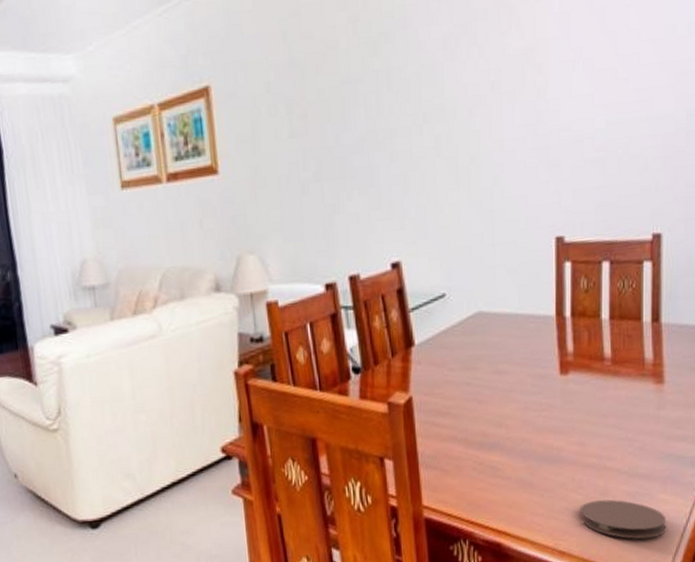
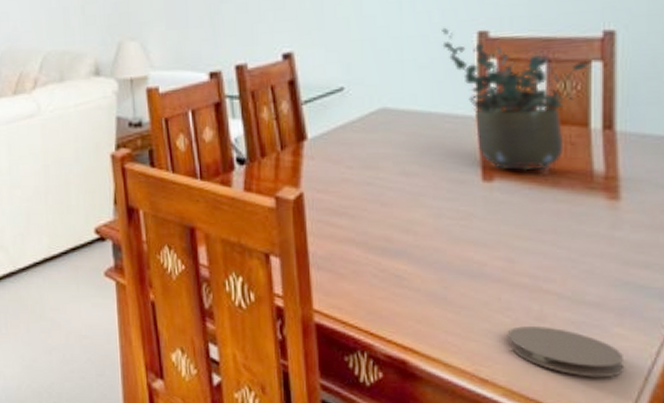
potted plant: none [527,234,641,363] -> present [442,27,588,171]

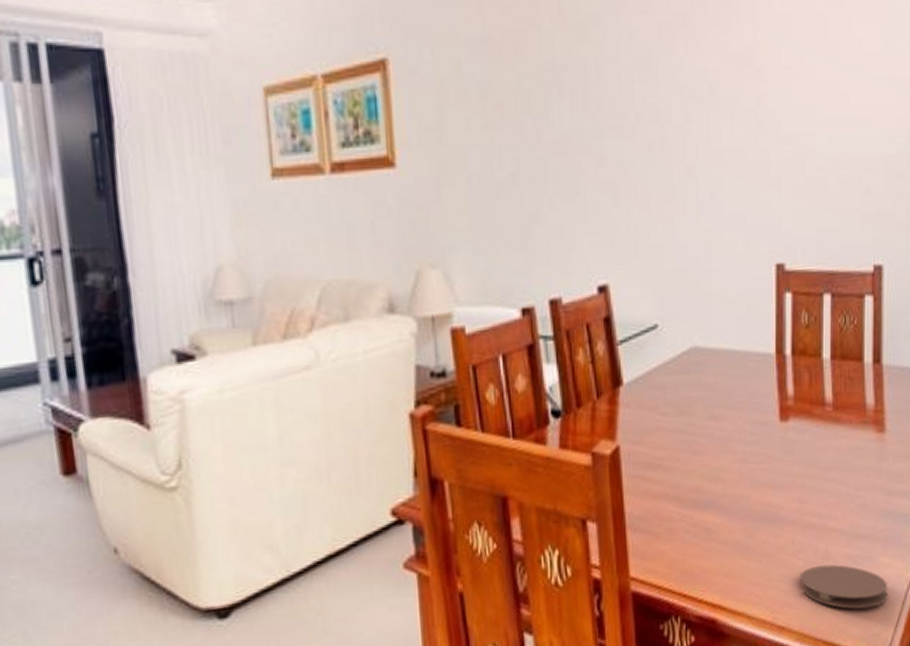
potted plant: present [442,27,588,171] -> none [746,259,862,409]

